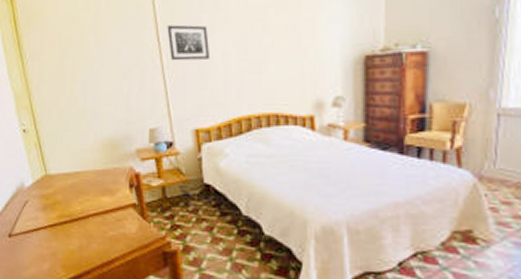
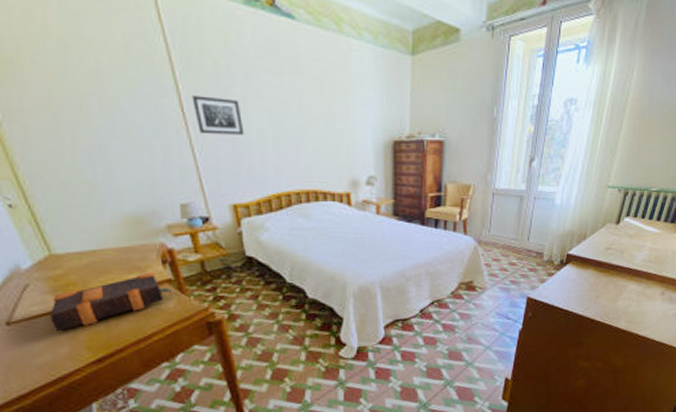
bible: none [39,195,134,248] -> present [49,272,171,332]

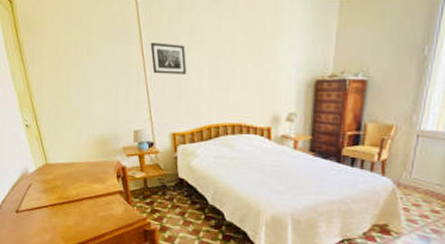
bible: present [49,272,171,332] -> none [41,183,121,223]

